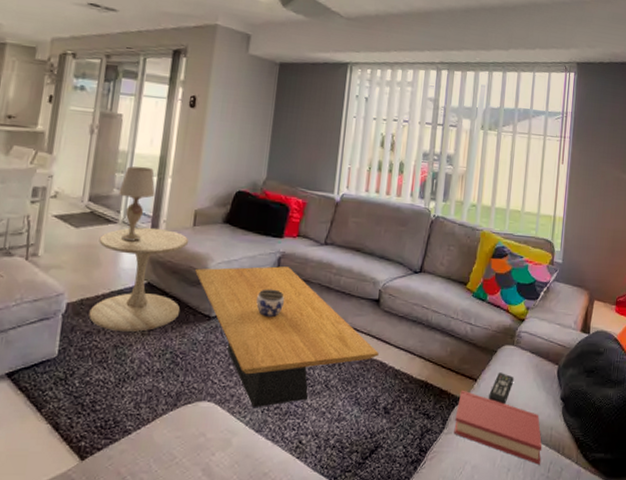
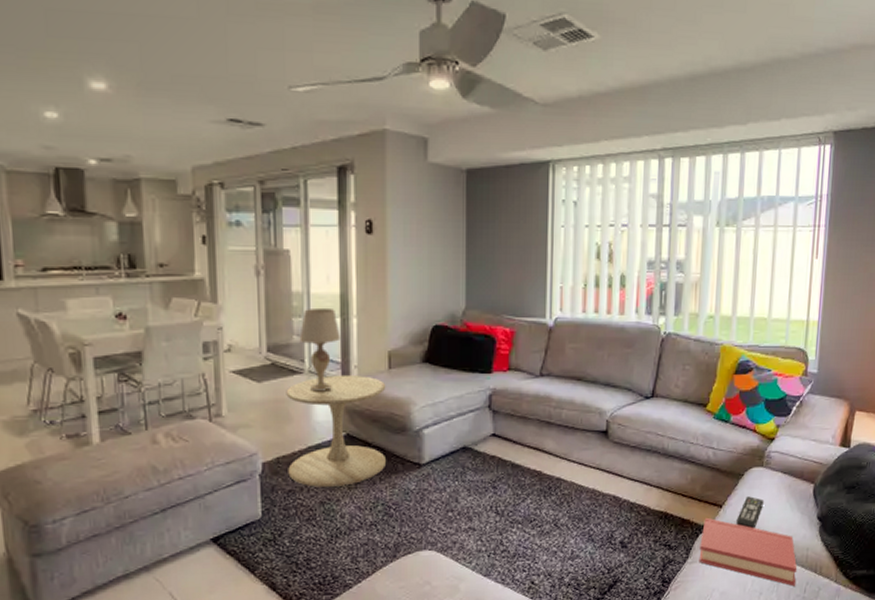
coffee table: present [195,266,379,408] -> none [398,404,611,553]
jar: present [256,289,284,318] -> none [470,429,500,460]

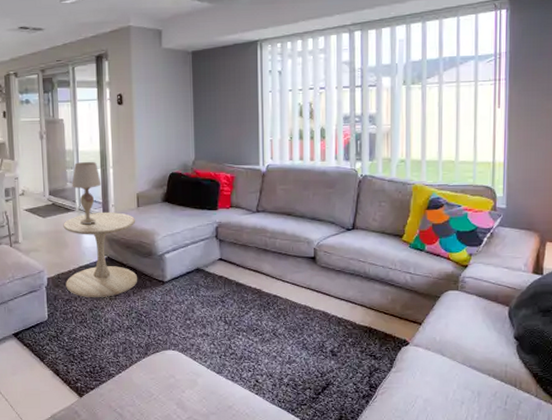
hardback book: present [699,517,797,586] -> none [402,333,497,398]
remote control: present [736,496,765,529] -> none [435,316,462,345]

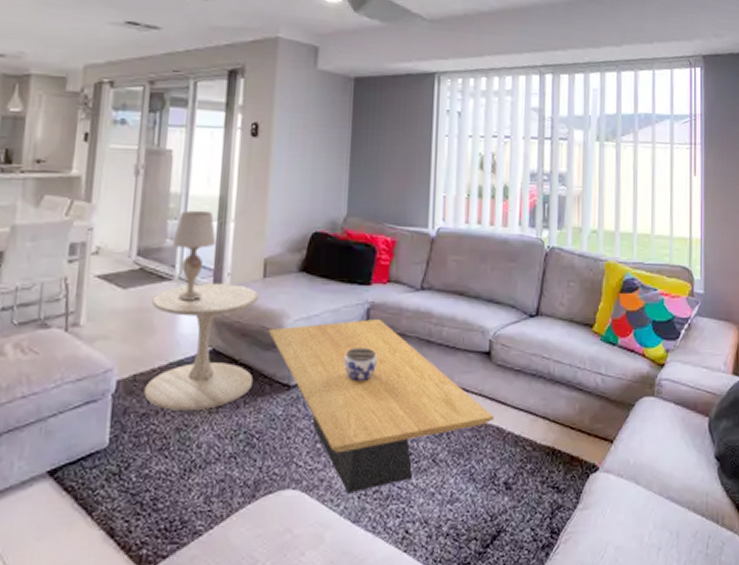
coffee table: none [145,235,320,355] -> present [269,319,494,494]
jar: none [202,255,226,279] -> present [344,347,377,382]

